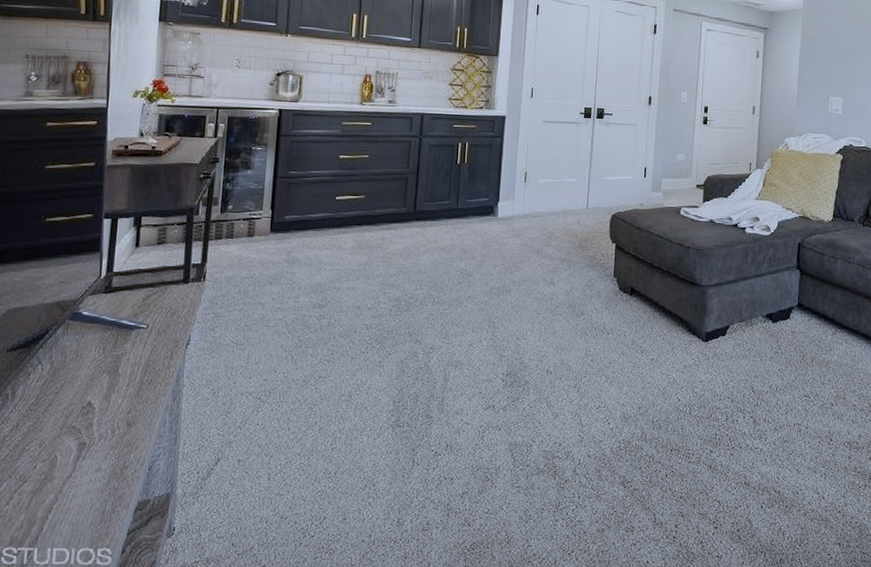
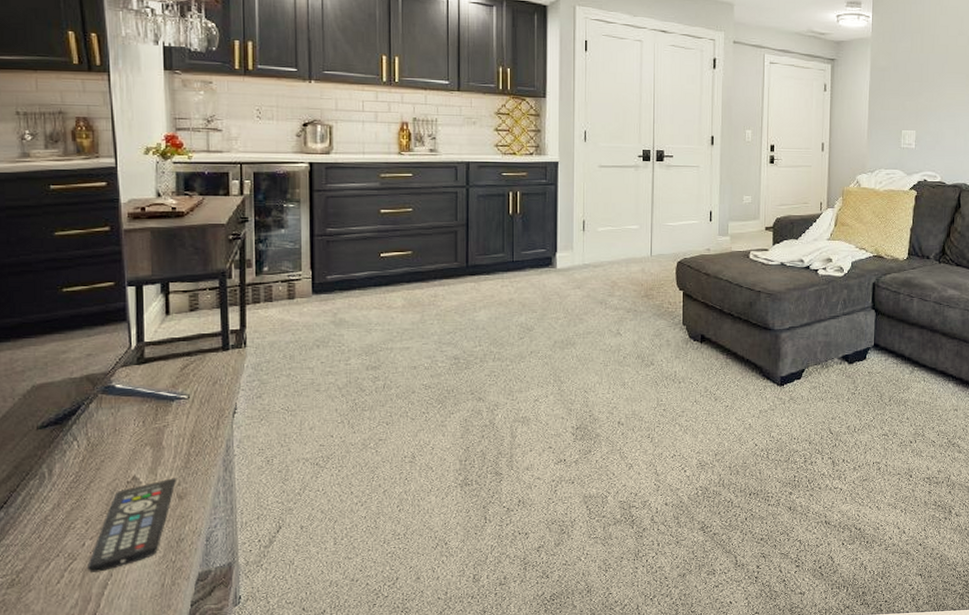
remote control: none [36,405,129,496] -> present [87,478,177,572]

